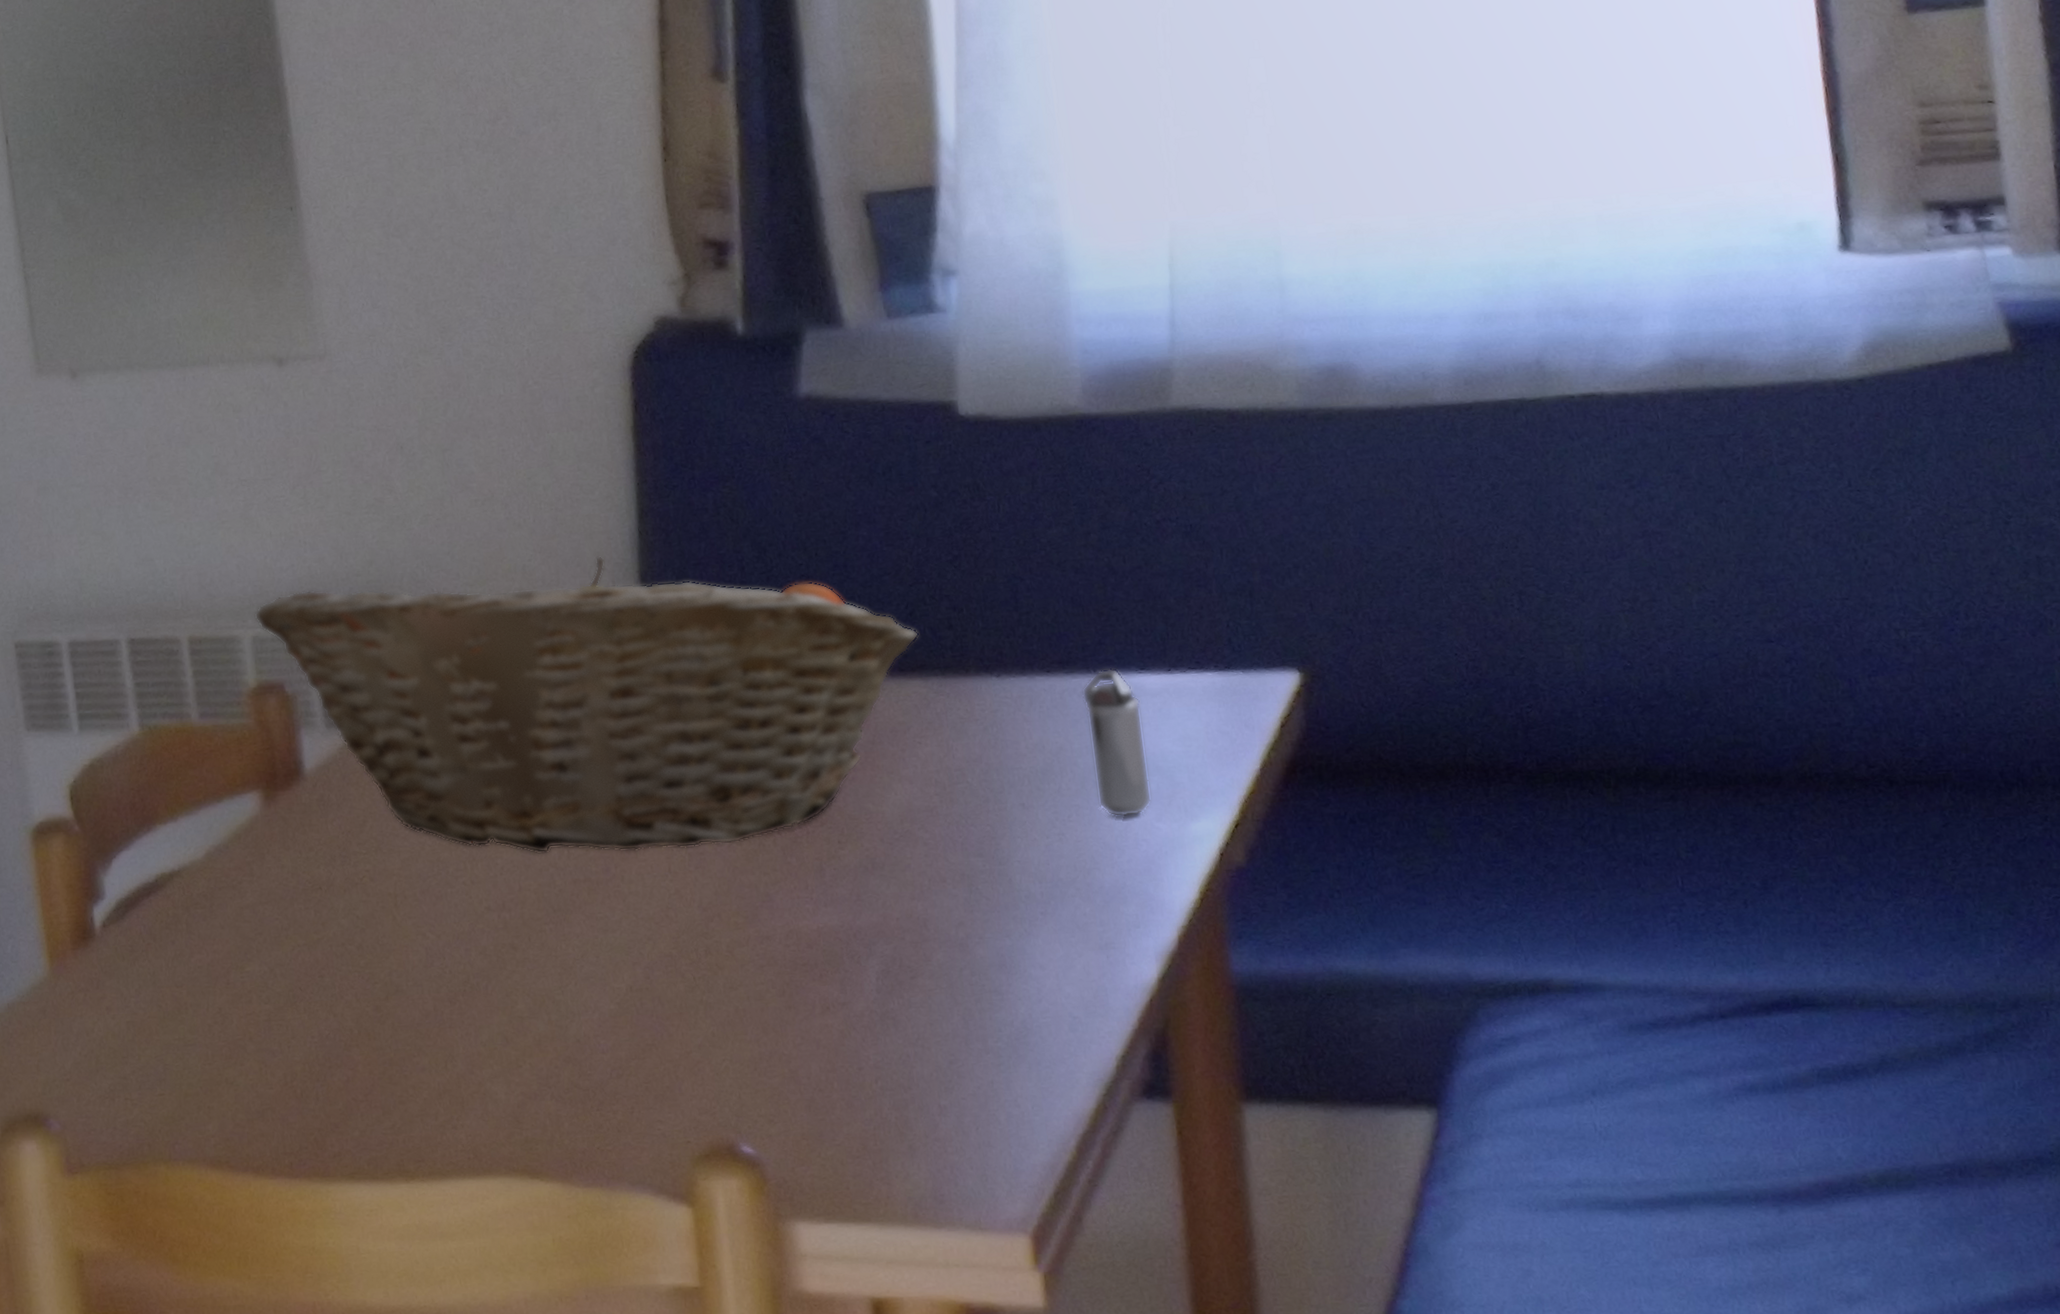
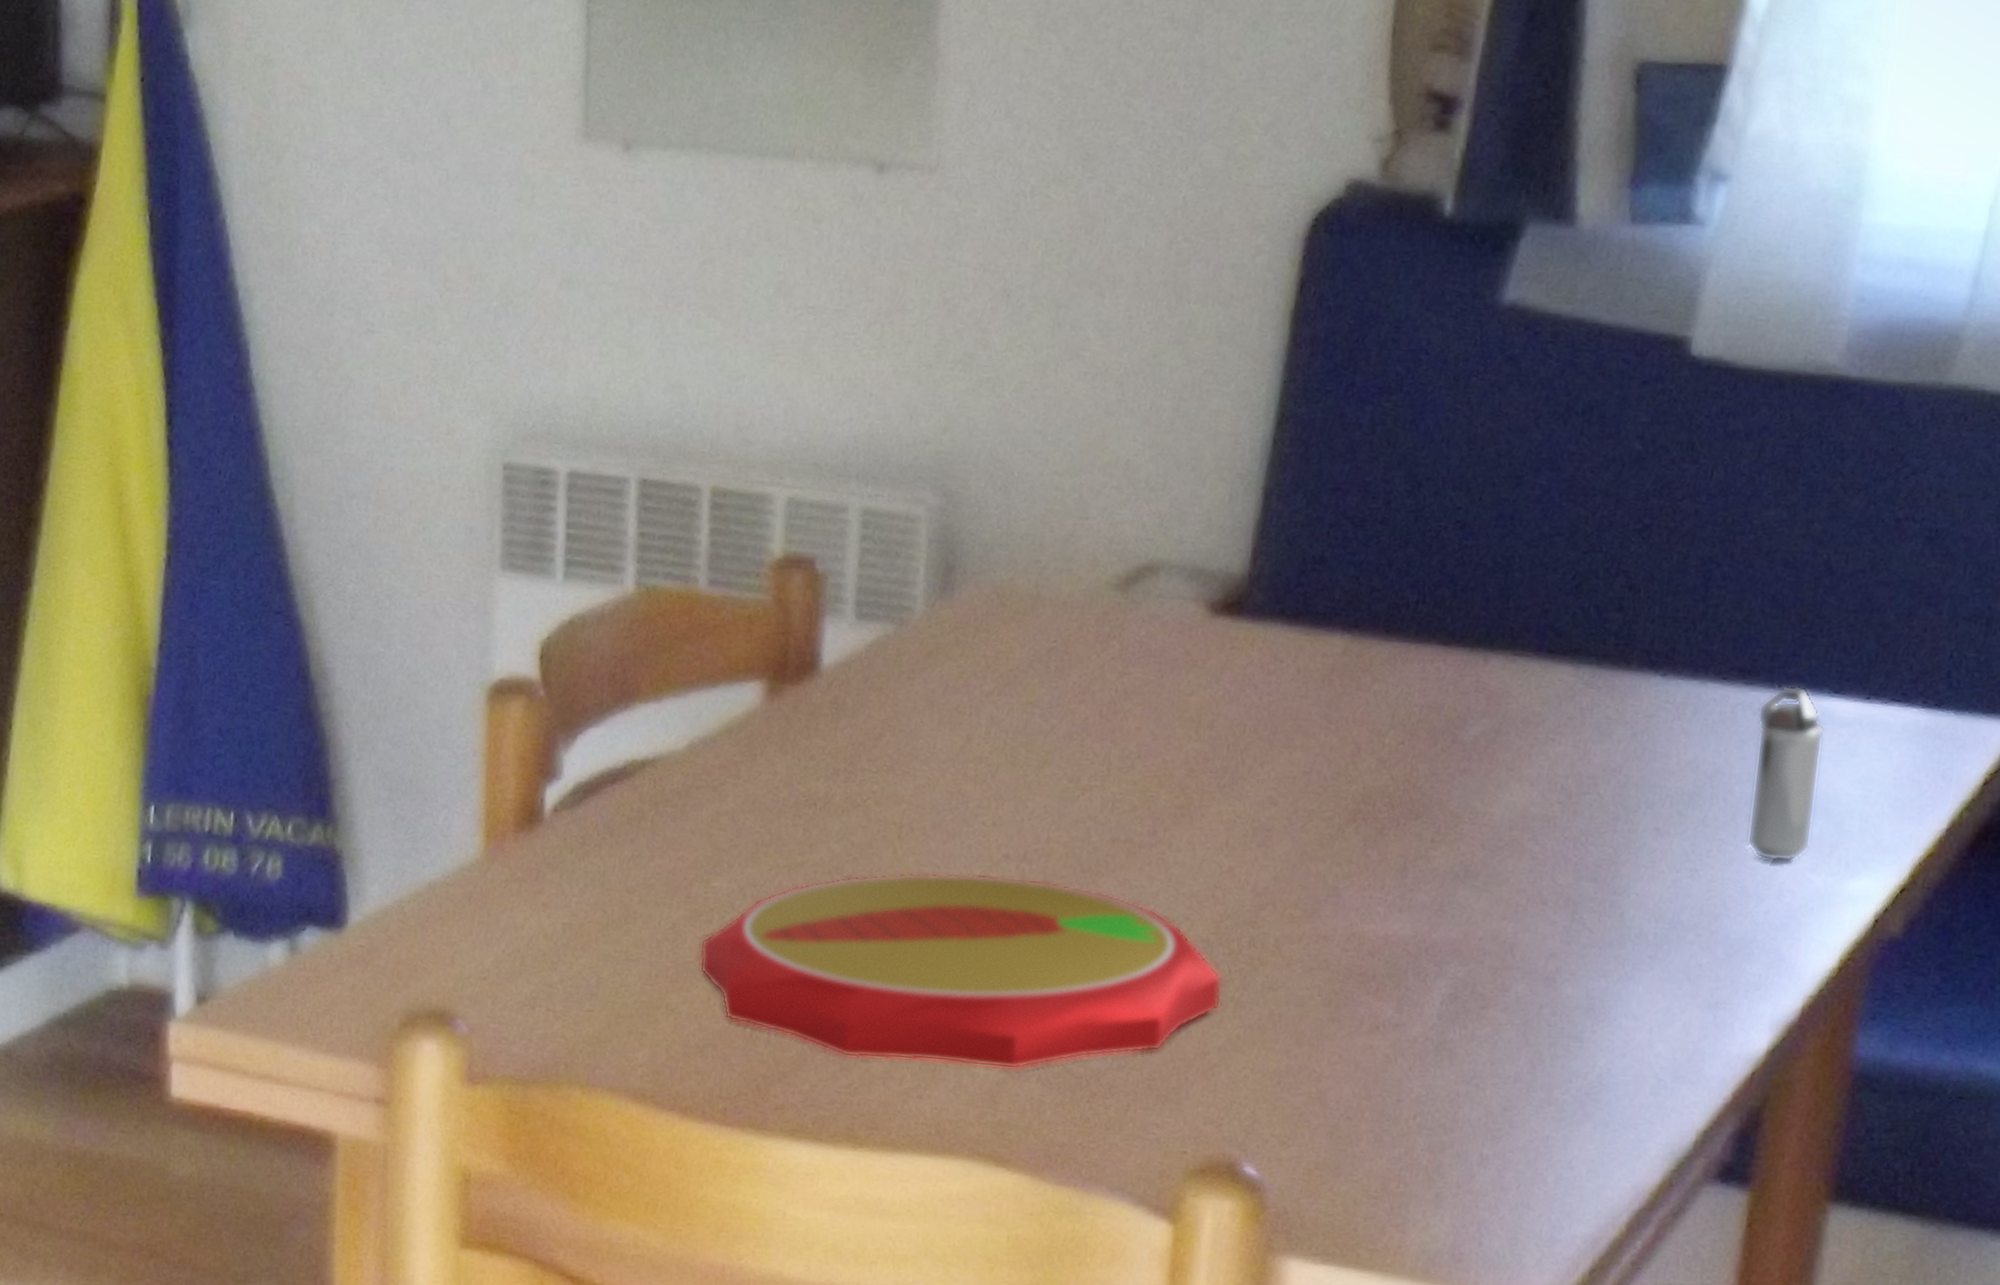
plate: none [245,924,693,1103] -> present [699,872,1223,1070]
fruit basket: present [254,556,919,854] -> none [794,451,1581,825]

